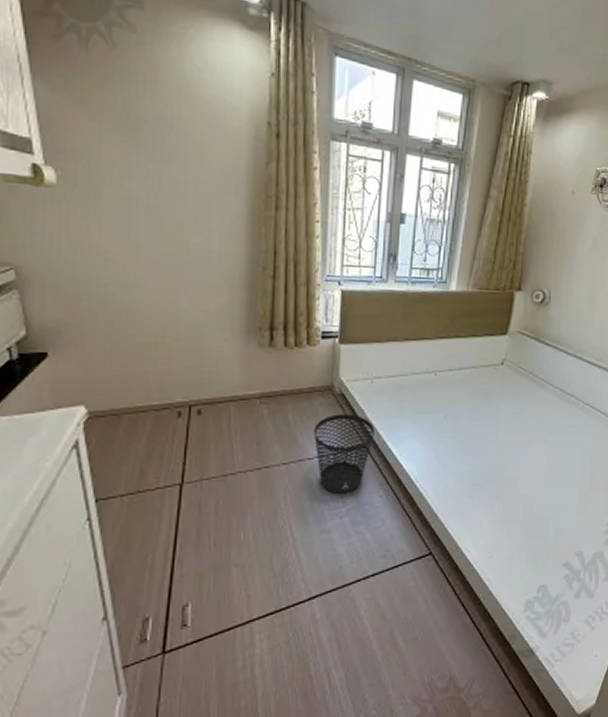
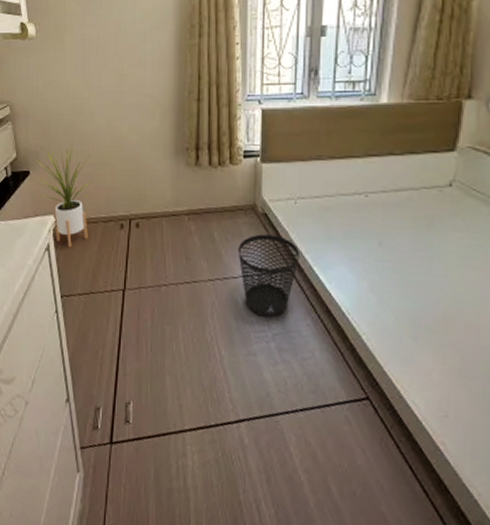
house plant: none [55,322,141,443] -> present [35,145,93,248]

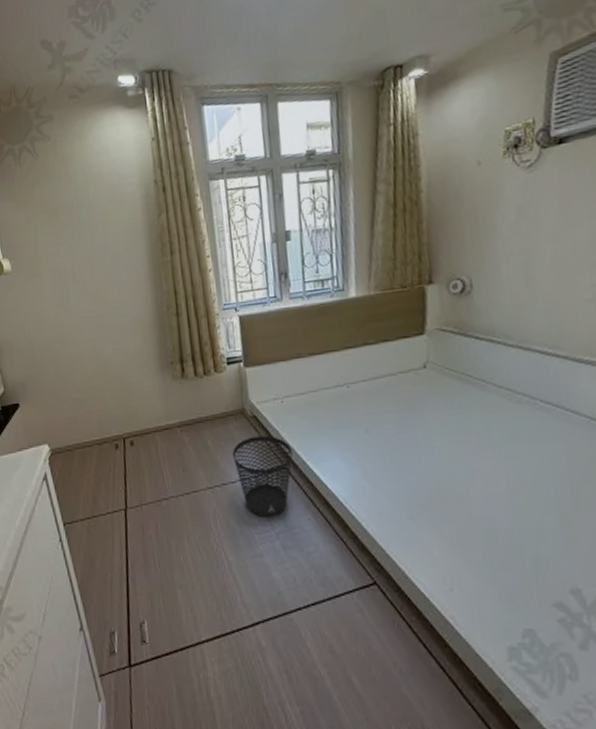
house plant: present [35,145,93,248] -> none [23,373,84,475]

